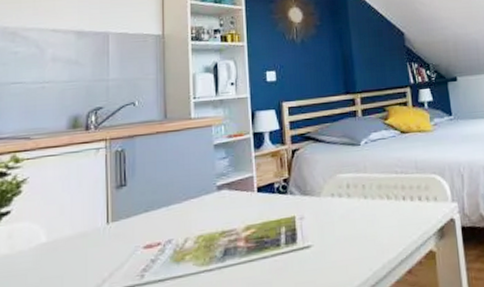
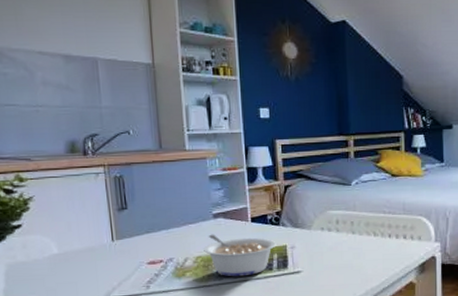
legume: none [206,208,284,258] -> present [204,234,276,277]

